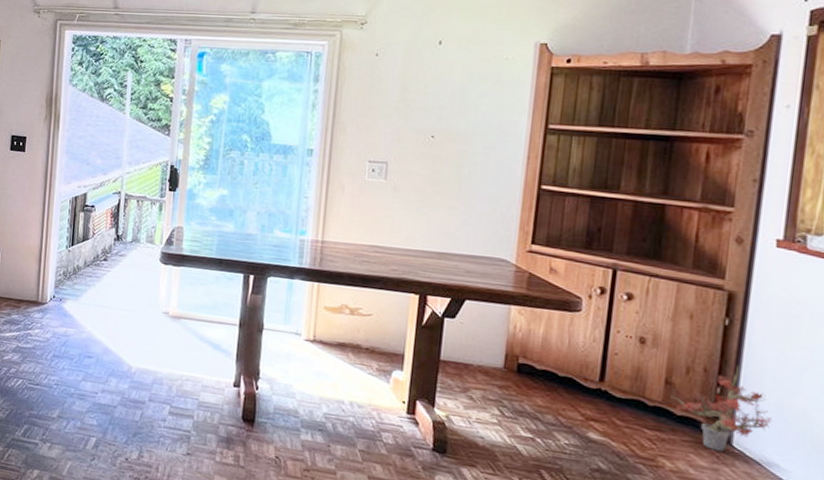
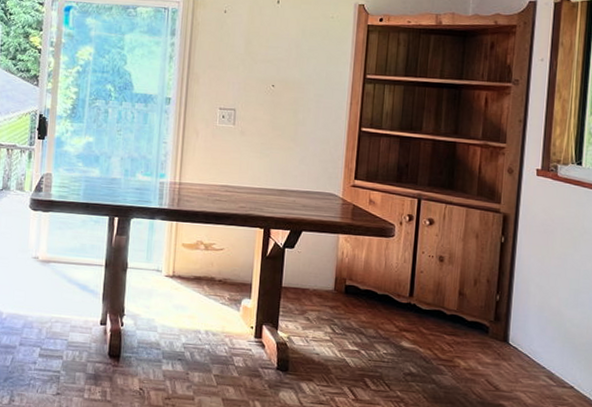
potted plant: present [670,365,772,452] -> none [463,275,537,349]

